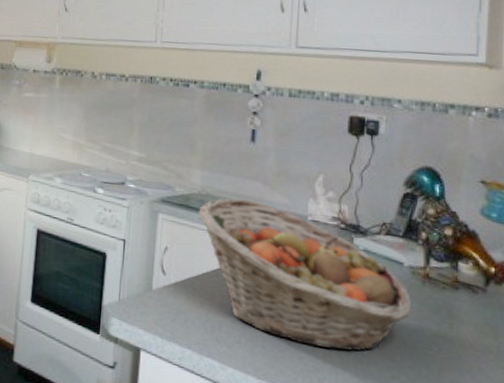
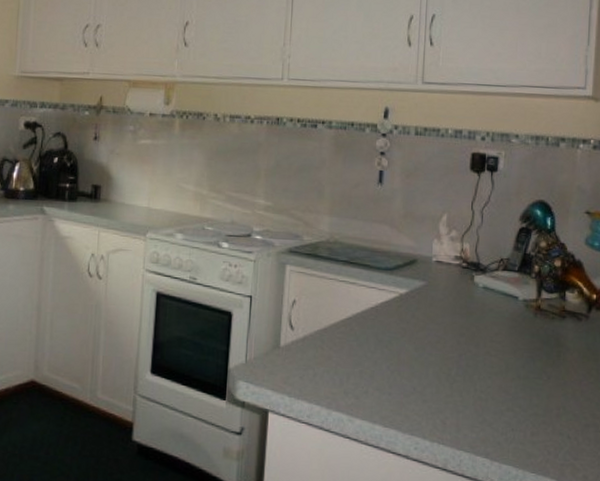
fruit basket: present [198,198,412,352] -> none [327,244,526,389]

